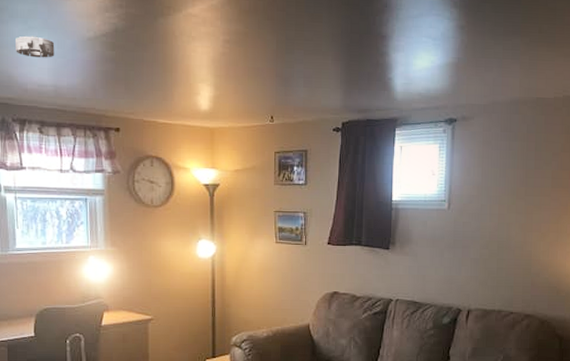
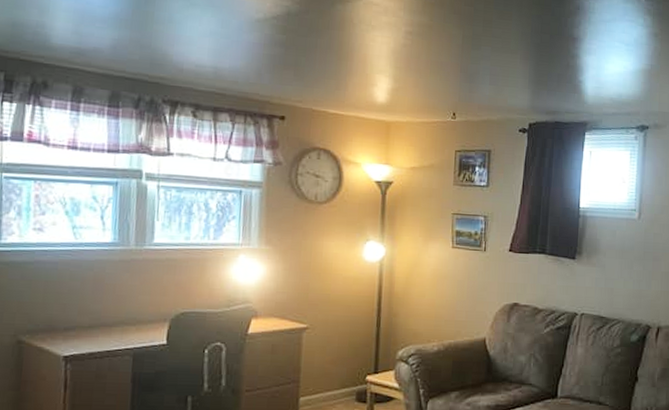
smoke detector: present [16,35,55,58] -> none [173,12,219,38]

